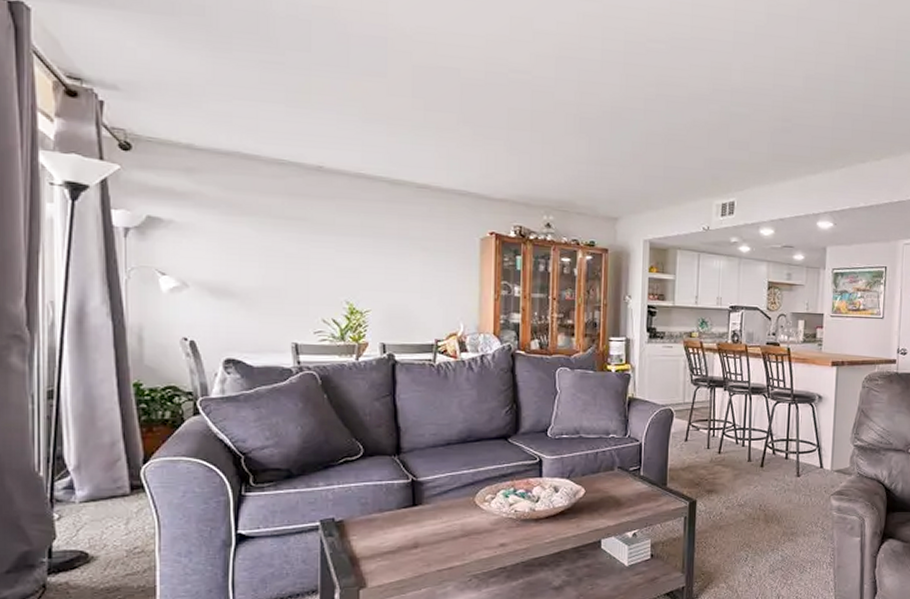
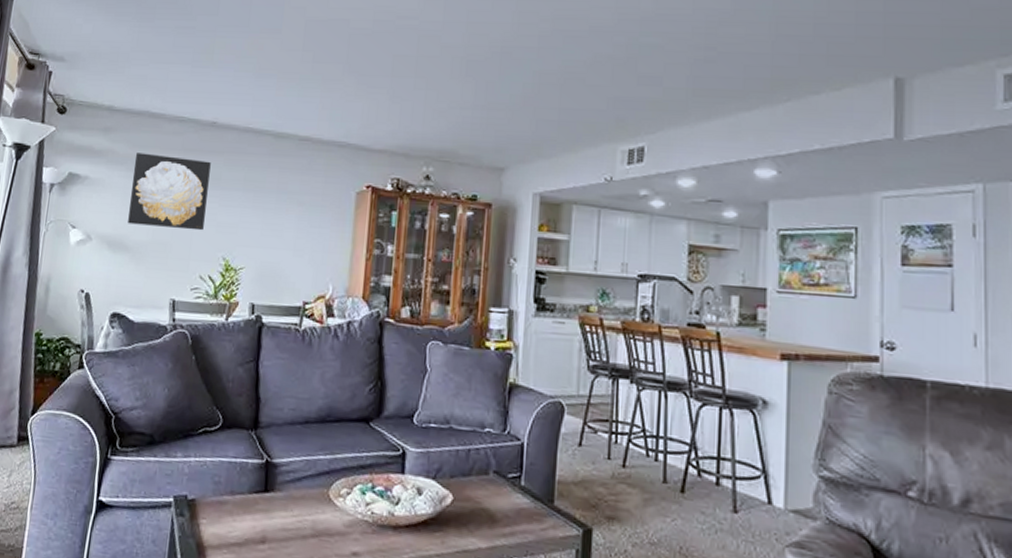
wall art: none [229,196,321,276] -> present [128,153,211,231]

